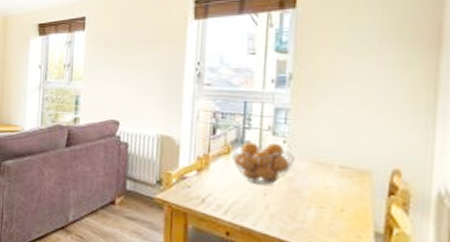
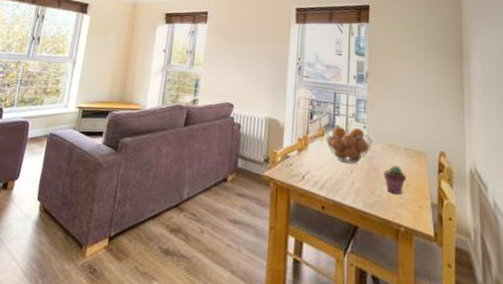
potted succulent: none [308,188,340,221] -> present [384,166,406,194]

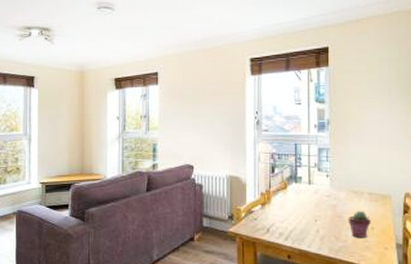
fruit basket: present [325,126,372,164] -> none [287,177,336,213]

